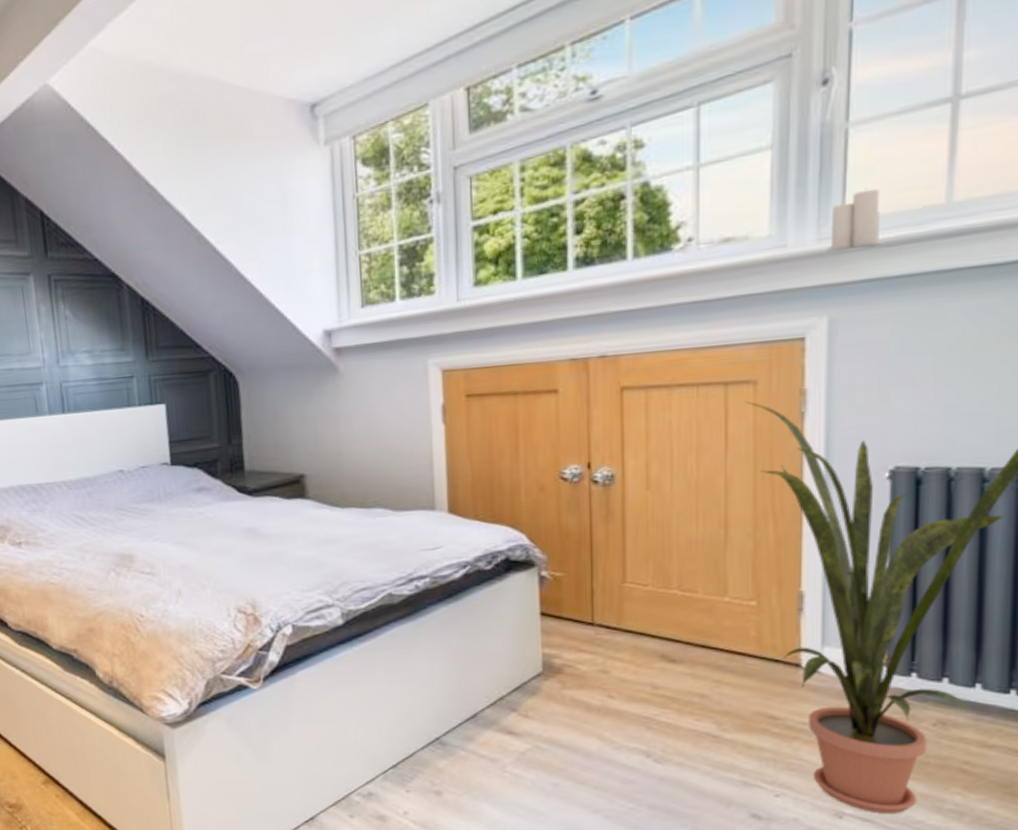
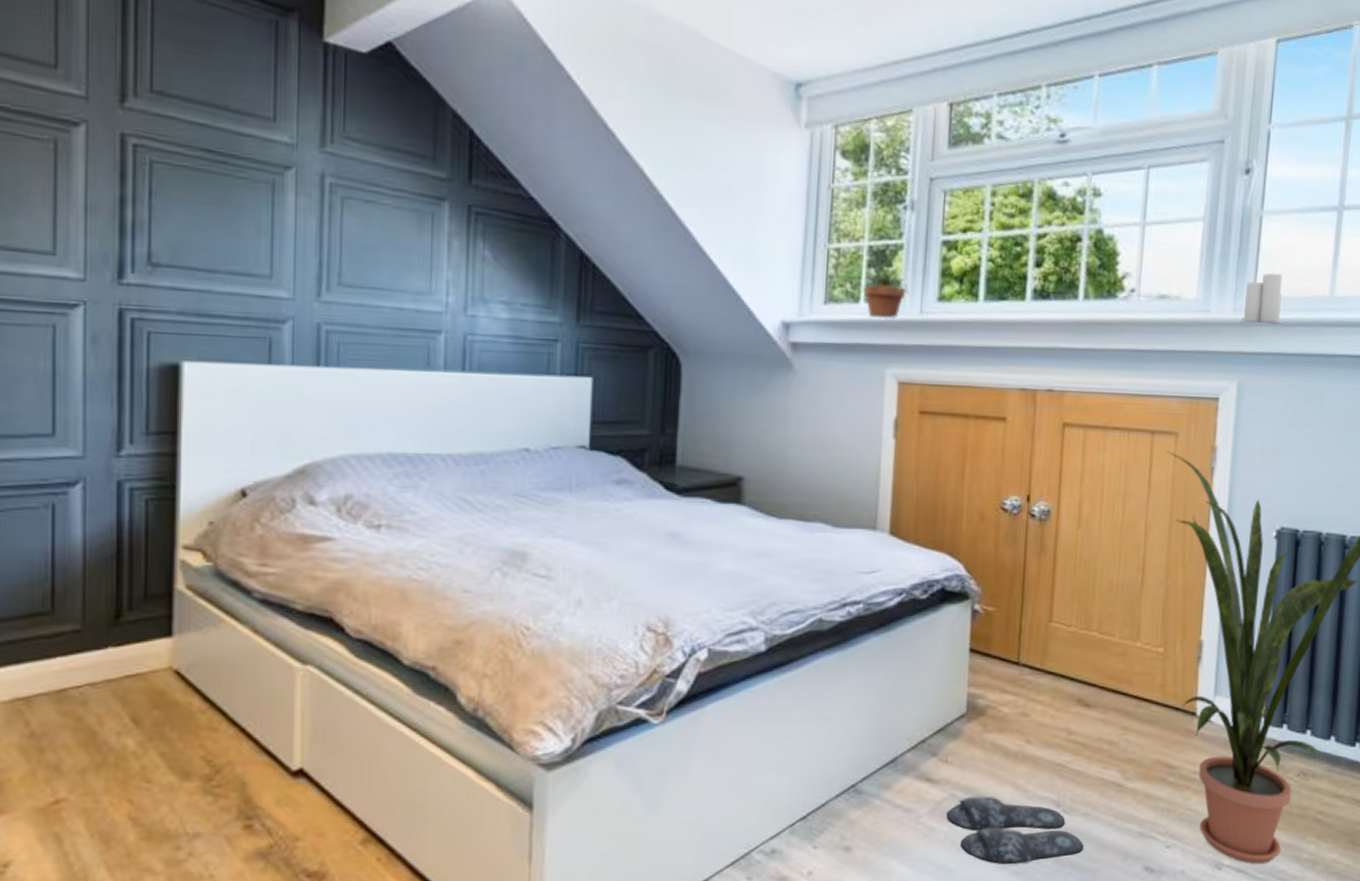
potted plant: none [396,261,445,314] -> present [862,265,910,320]
slippers: none [532,747,680,809] -> present [946,796,1084,864]

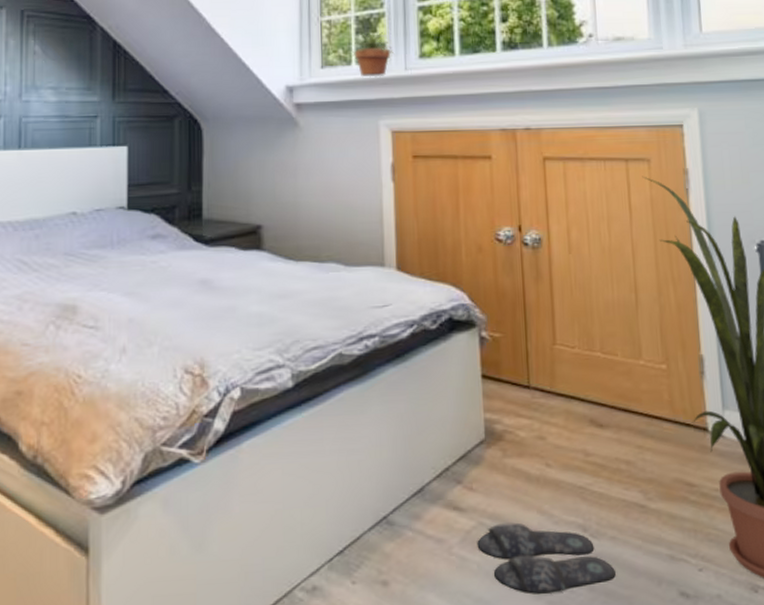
candle: present [1240,271,1283,324] -> none [692,9,732,56]

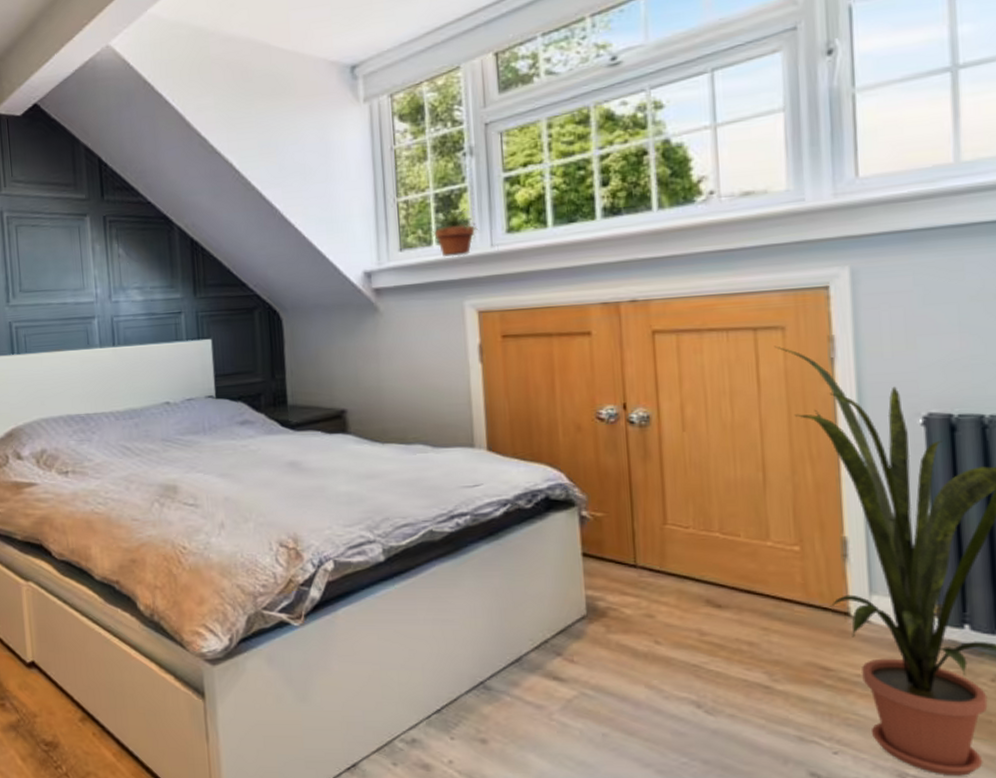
slippers: present [477,522,616,595] -> none [579,695,734,763]

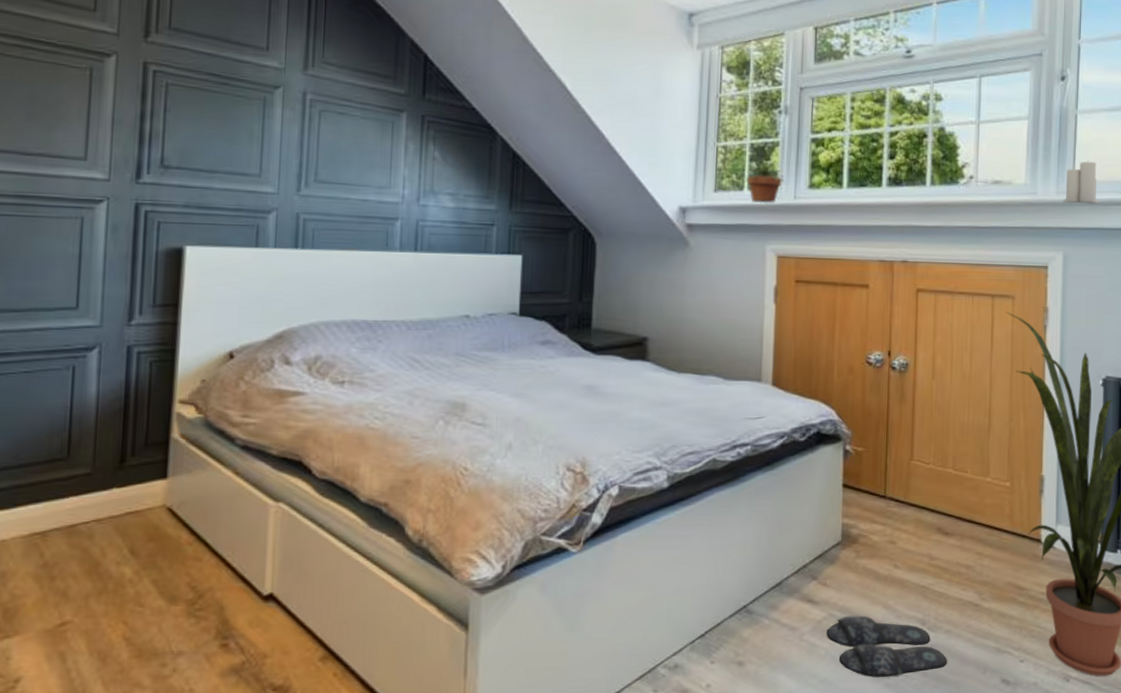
slippers: none [579,695,734,763] -> present [826,615,947,677]
candle: none [843,147,898,206] -> present [1063,160,1099,204]

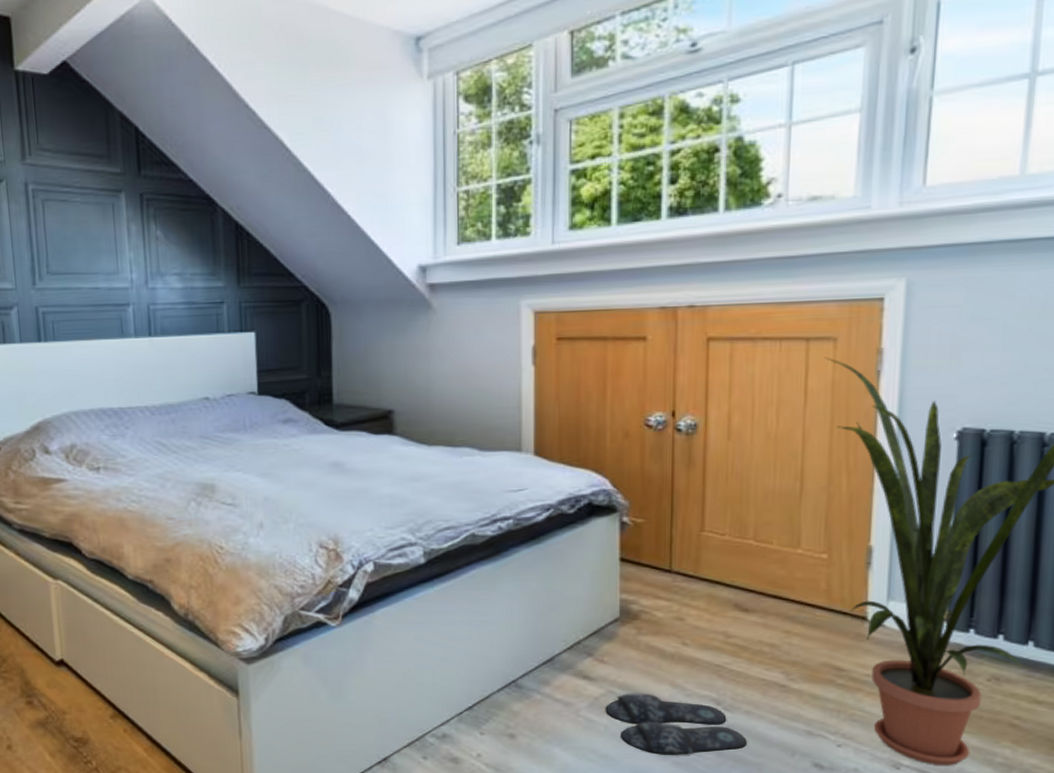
potted plant: present [745,159,786,204] -> none [493,201,541,254]
candle: present [1063,160,1099,204] -> none [908,156,961,216]

